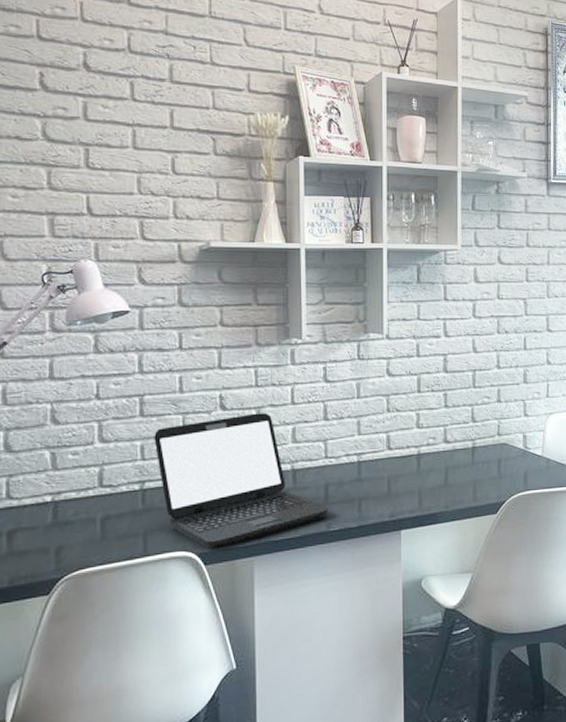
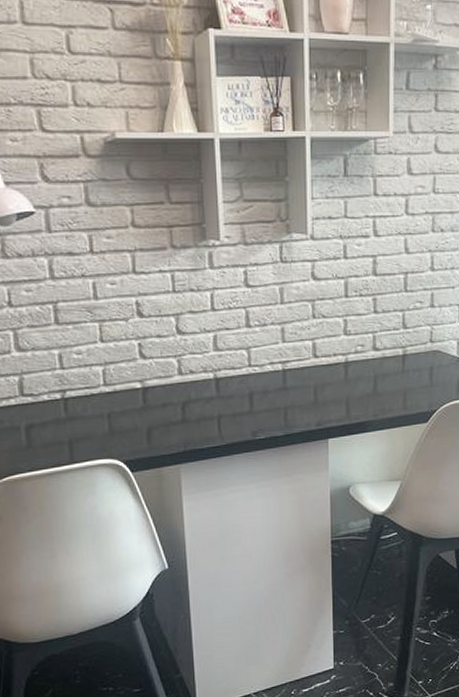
laptop: present [154,413,329,550] -> none [71,320,254,458]

